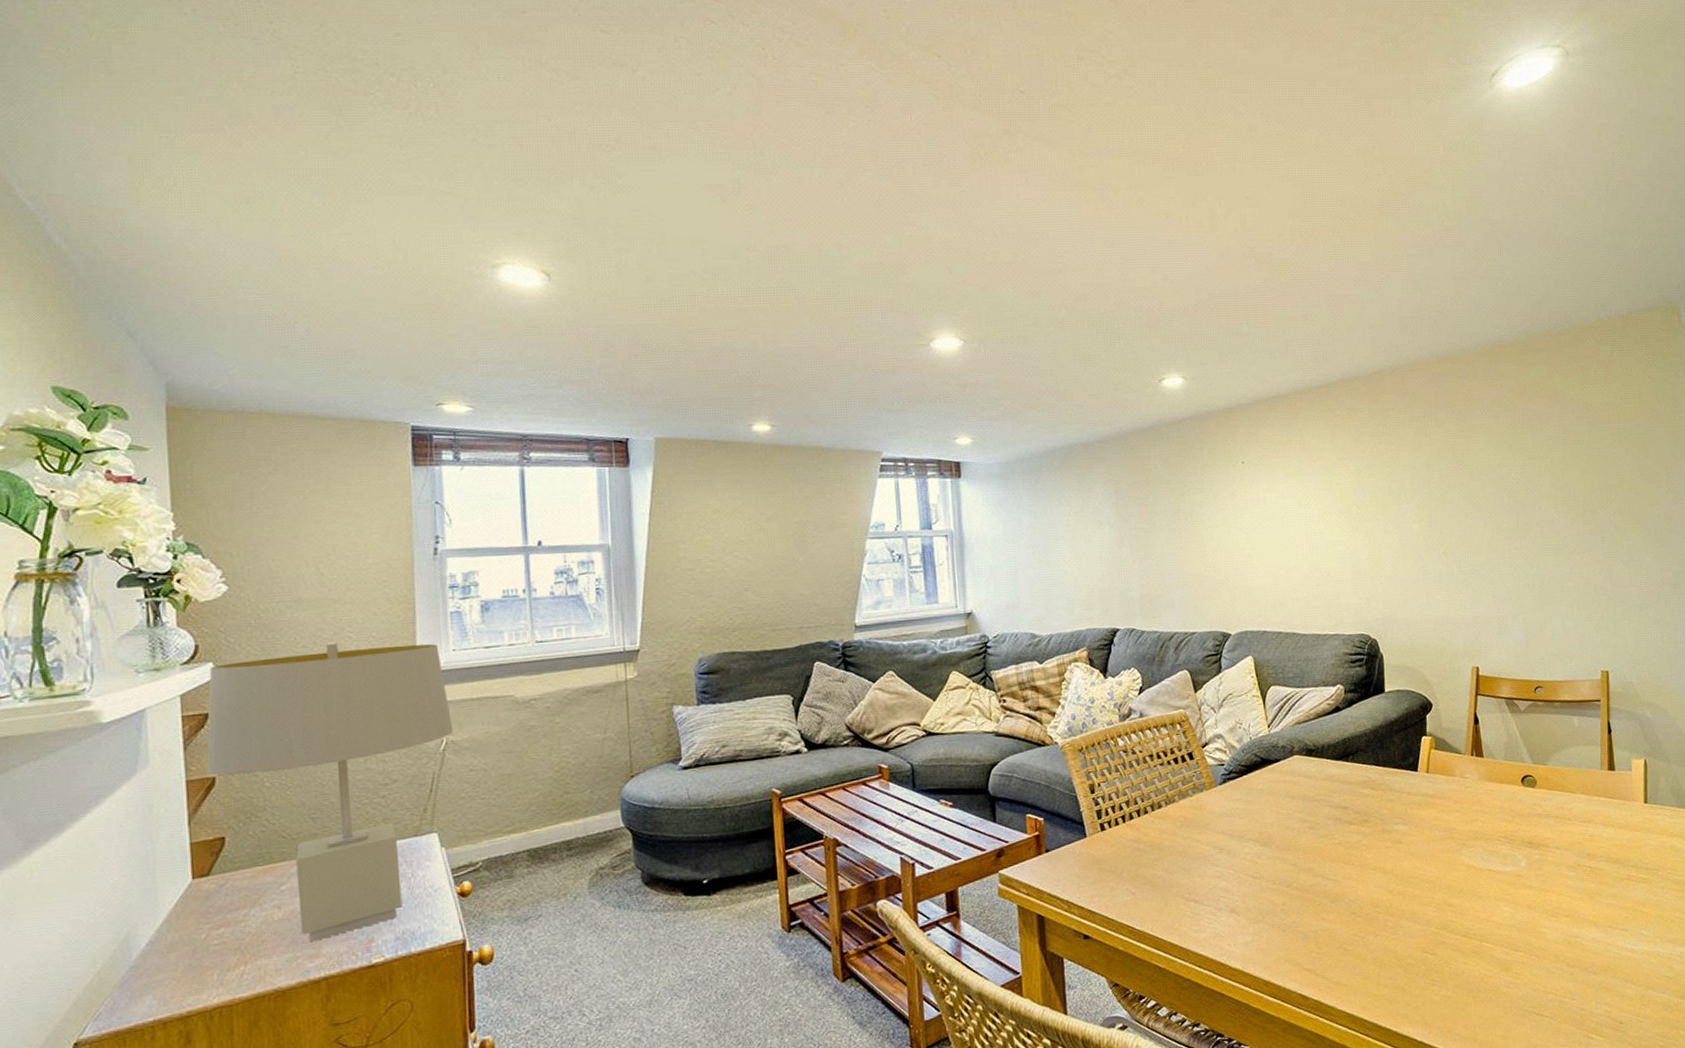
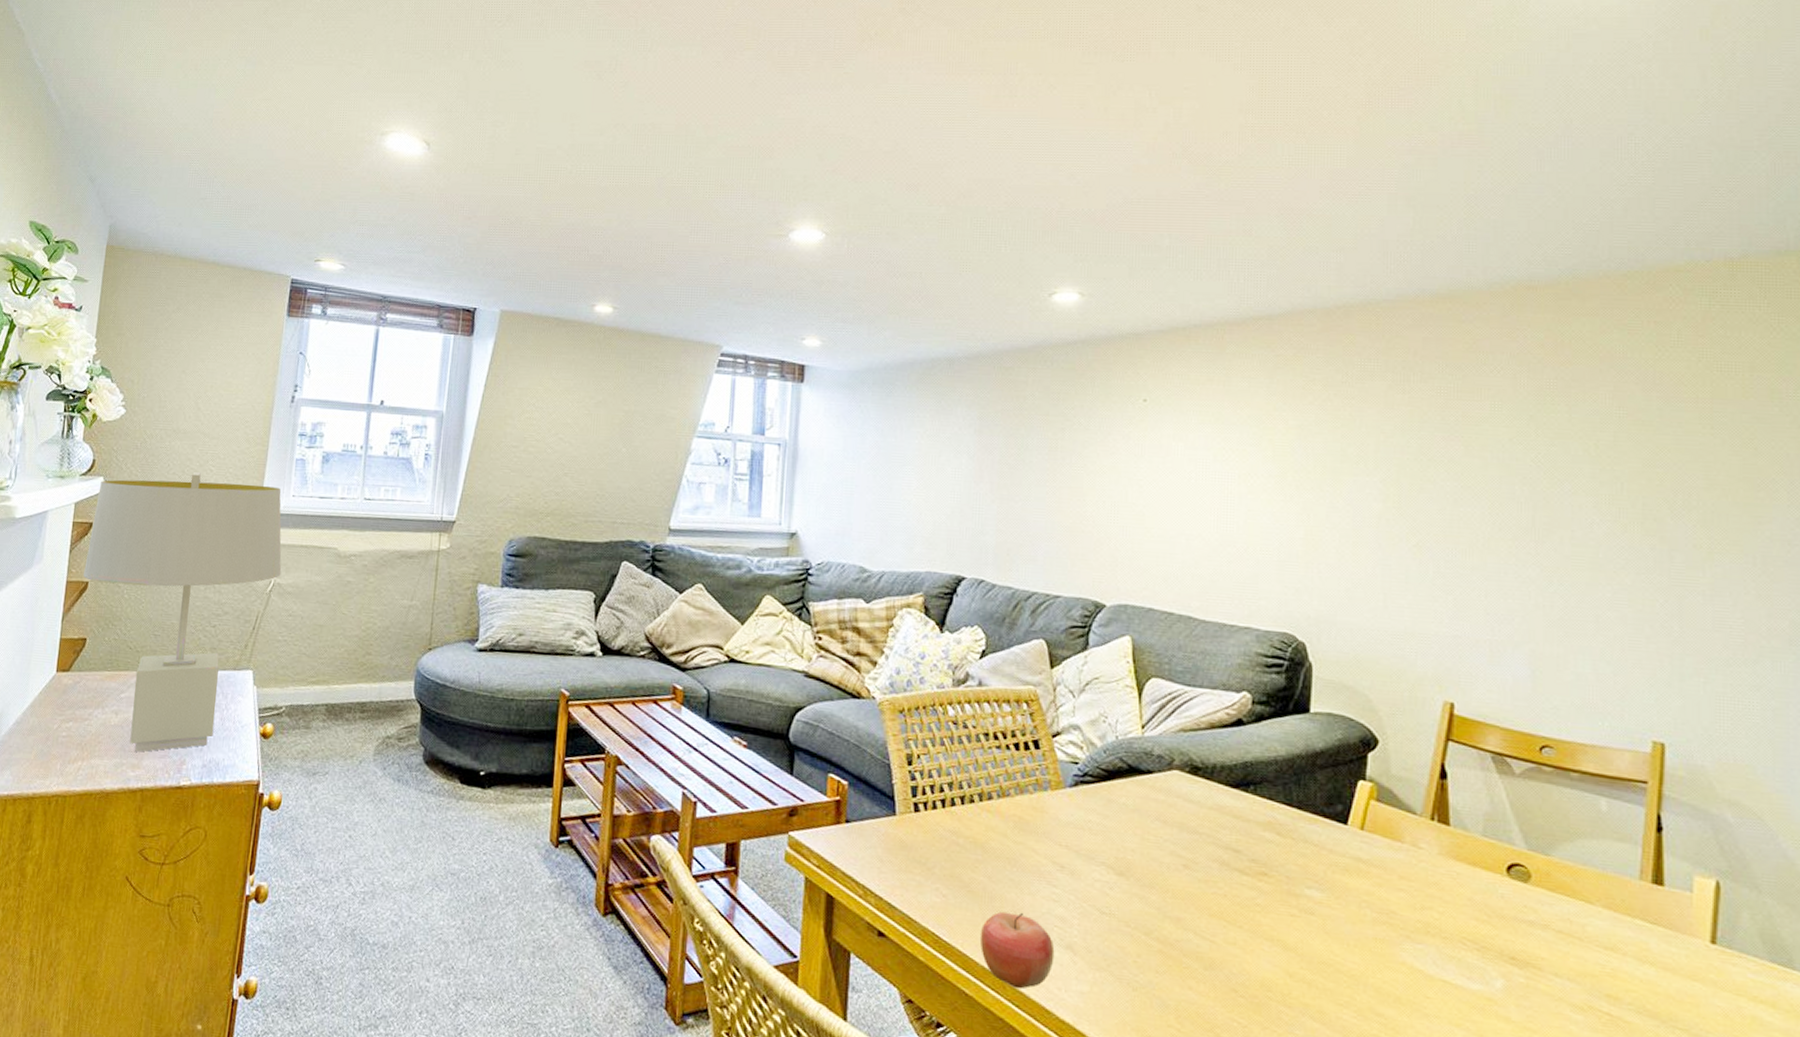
fruit: none [1164,892,1223,953] -> present [979,911,1055,989]

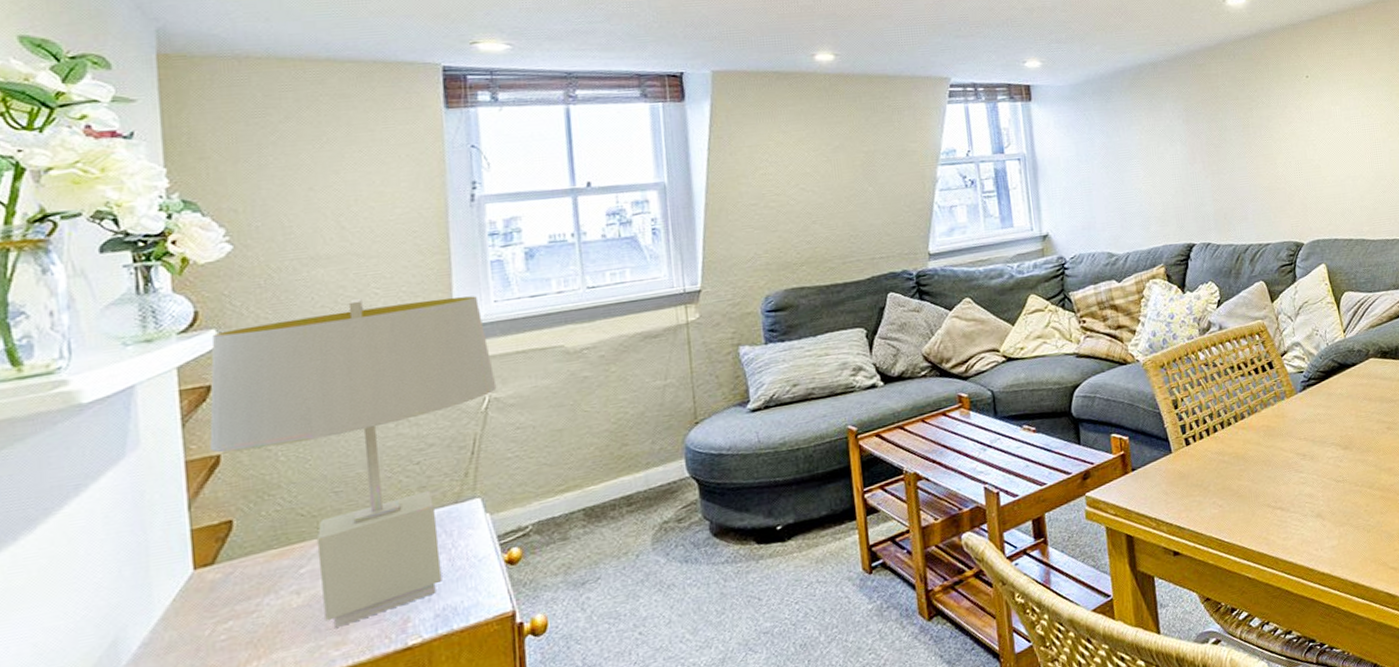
fruit: present [979,911,1055,989] -> none [1252,500,1310,561]

